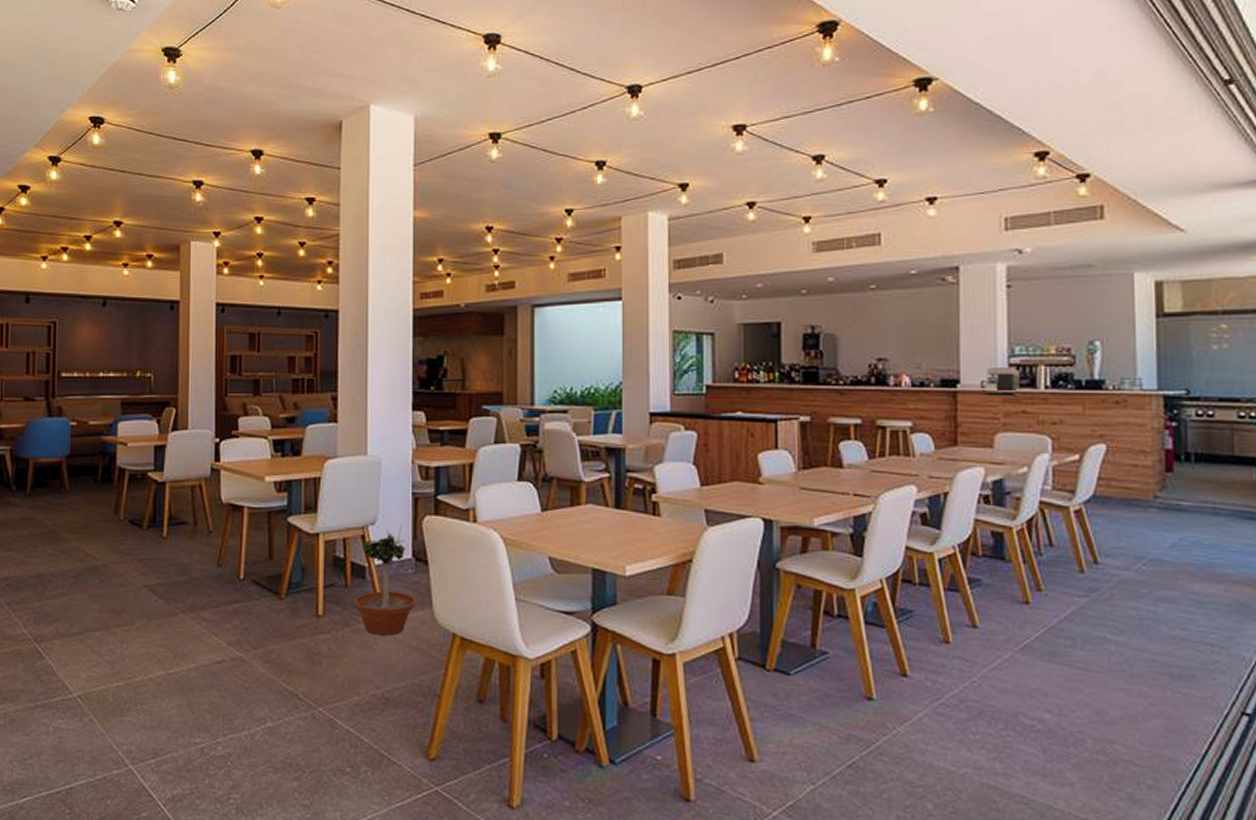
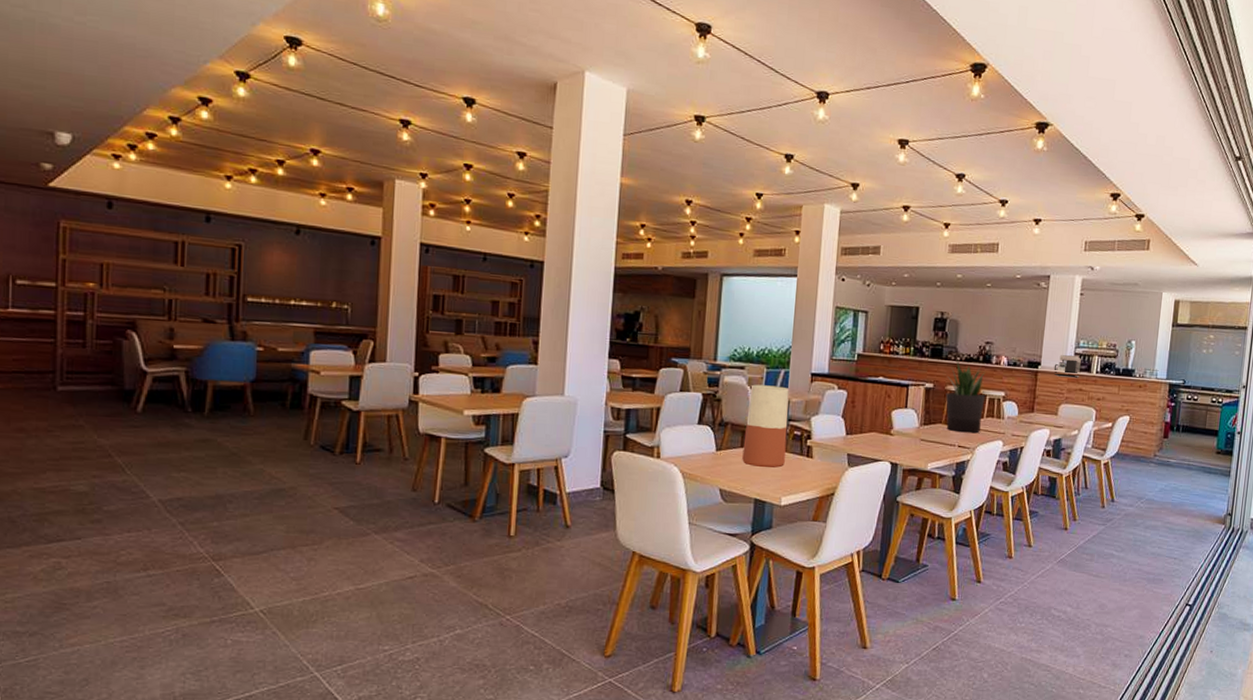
potted tree: present [353,525,416,636] -> none [544,459,602,554]
vase: none [573,430,626,529] -> present [742,384,789,468]
planter: none [828,384,885,477] -> present [945,360,986,434]

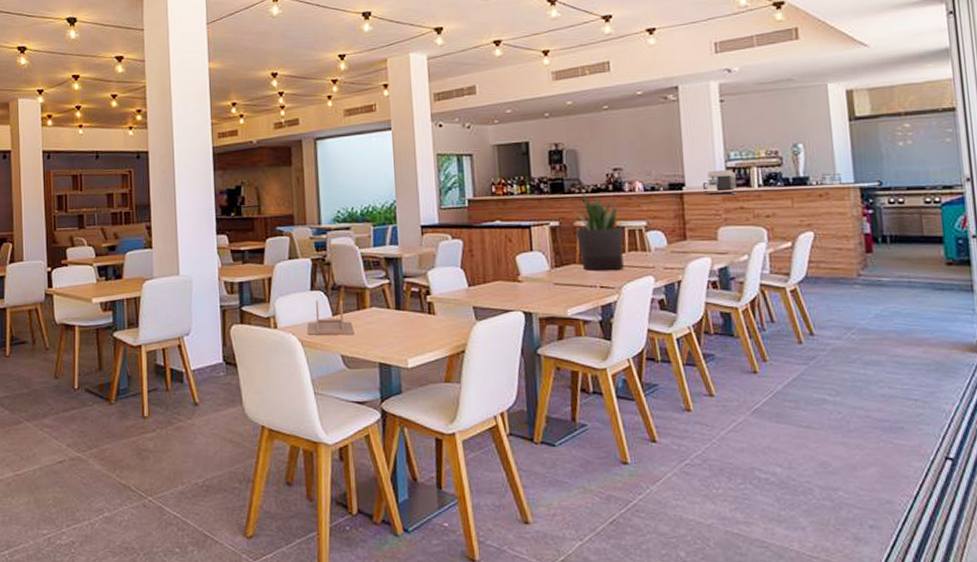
napkin holder: none [689,434,735,471] -> present [307,300,354,336]
vase: present [742,384,789,468] -> none [359,243,406,328]

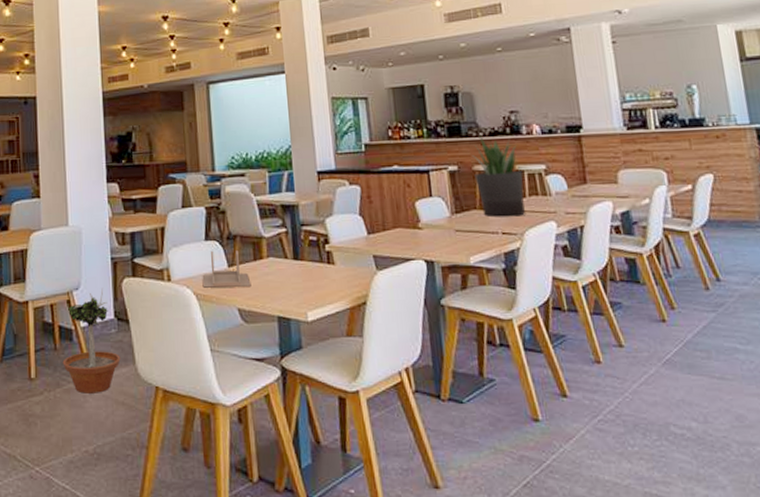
potted tree: none [174,335,229,431] -> present [62,289,121,394]
coffee maker: present [702,170,737,196] -> none [599,112,635,139]

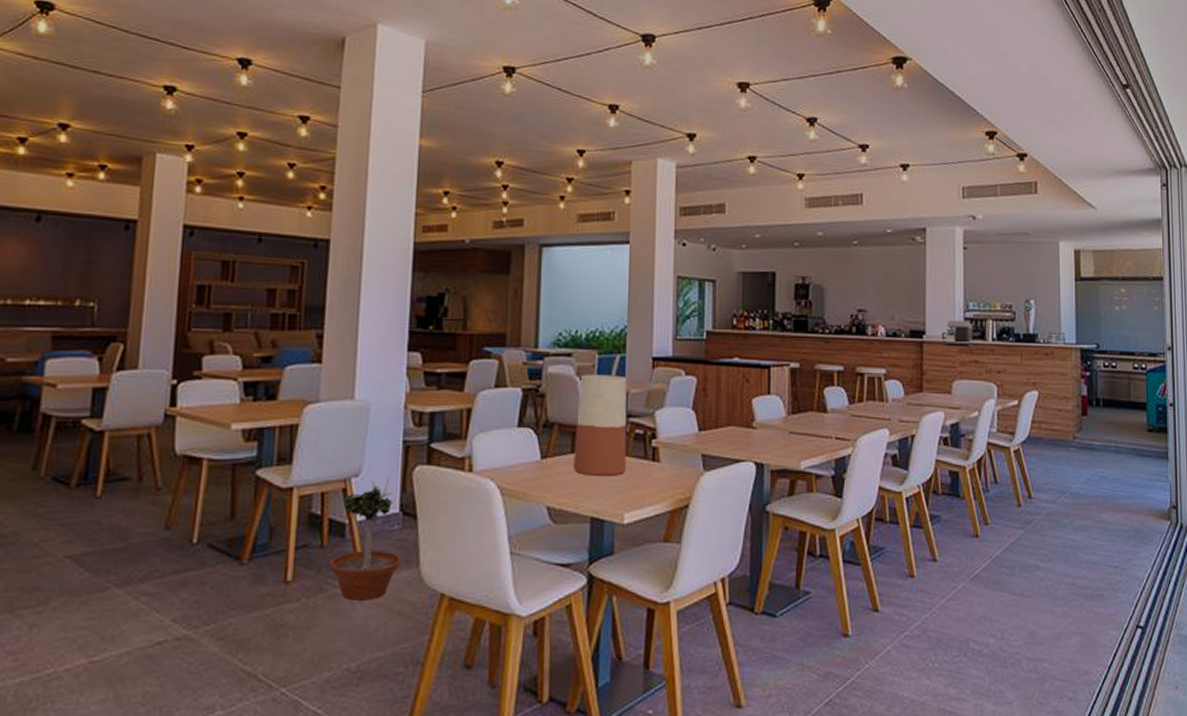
napkin holder: present [202,250,251,288] -> none [509,439,565,483]
vase: none [255,189,304,280] -> present [573,374,628,476]
planter: present [472,136,525,218] -> none [815,333,863,421]
coffee maker: none [599,112,635,139] -> present [941,321,973,348]

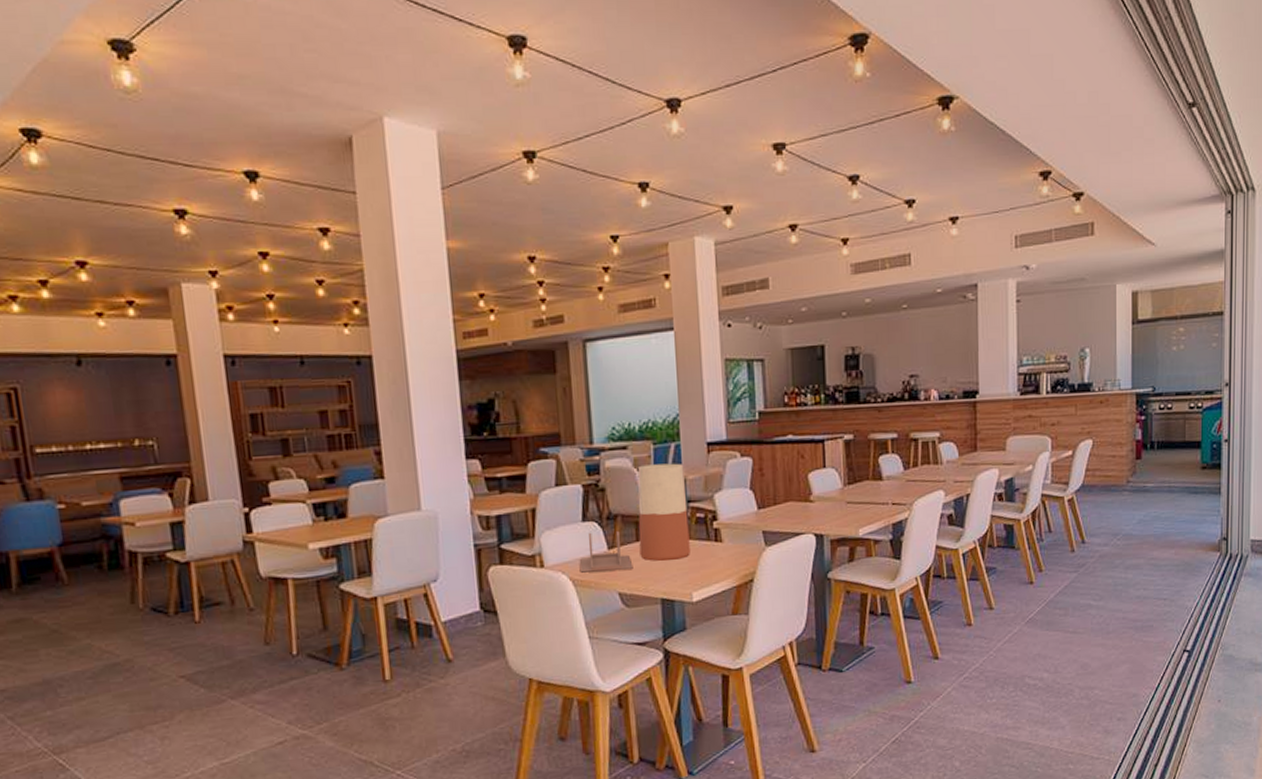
potted tree: present [329,477,402,600] -> none [422,579,489,692]
napkin holder: none [509,439,565,483] -> present [579,531,633,573]
coffee maker: present [941,321,973,348] -> none [995,377,1027,405]

